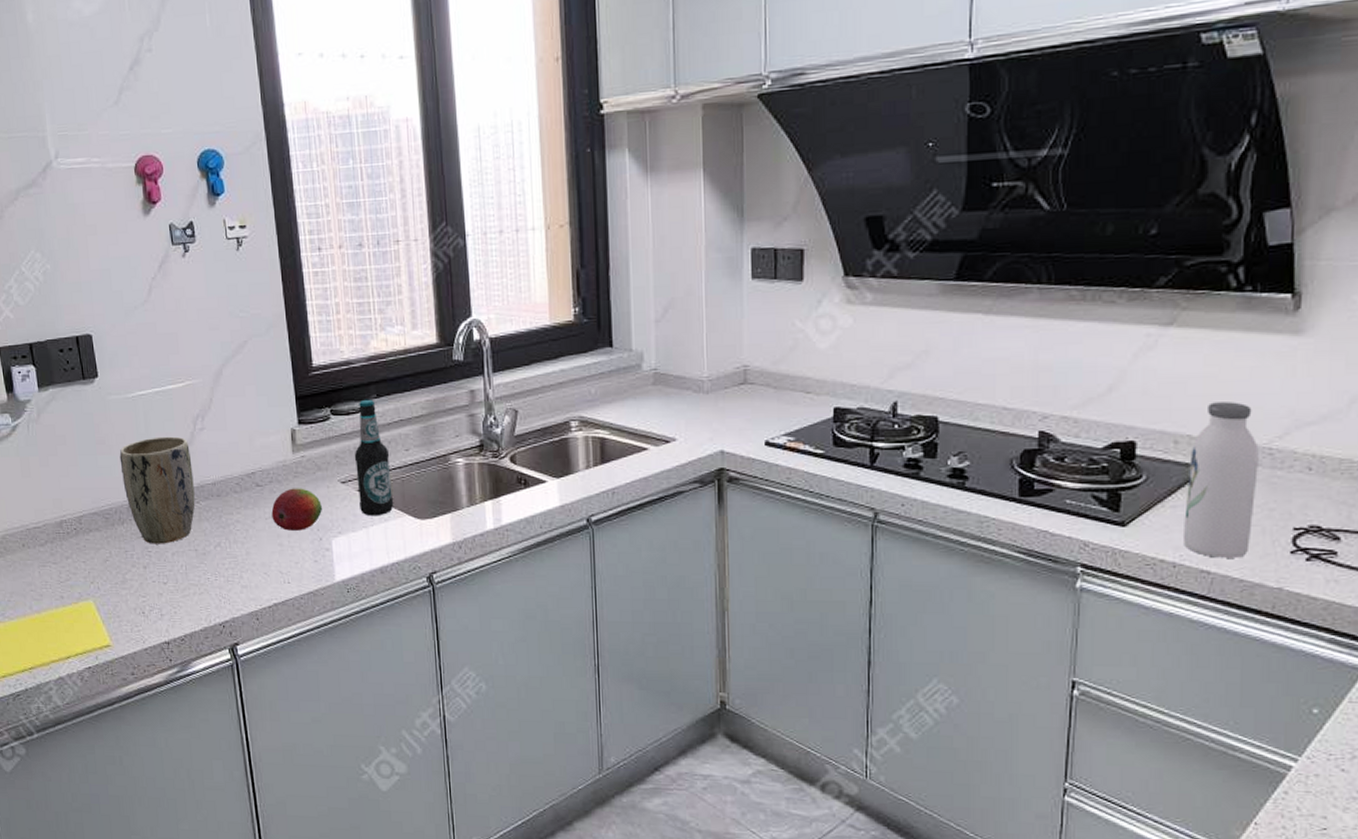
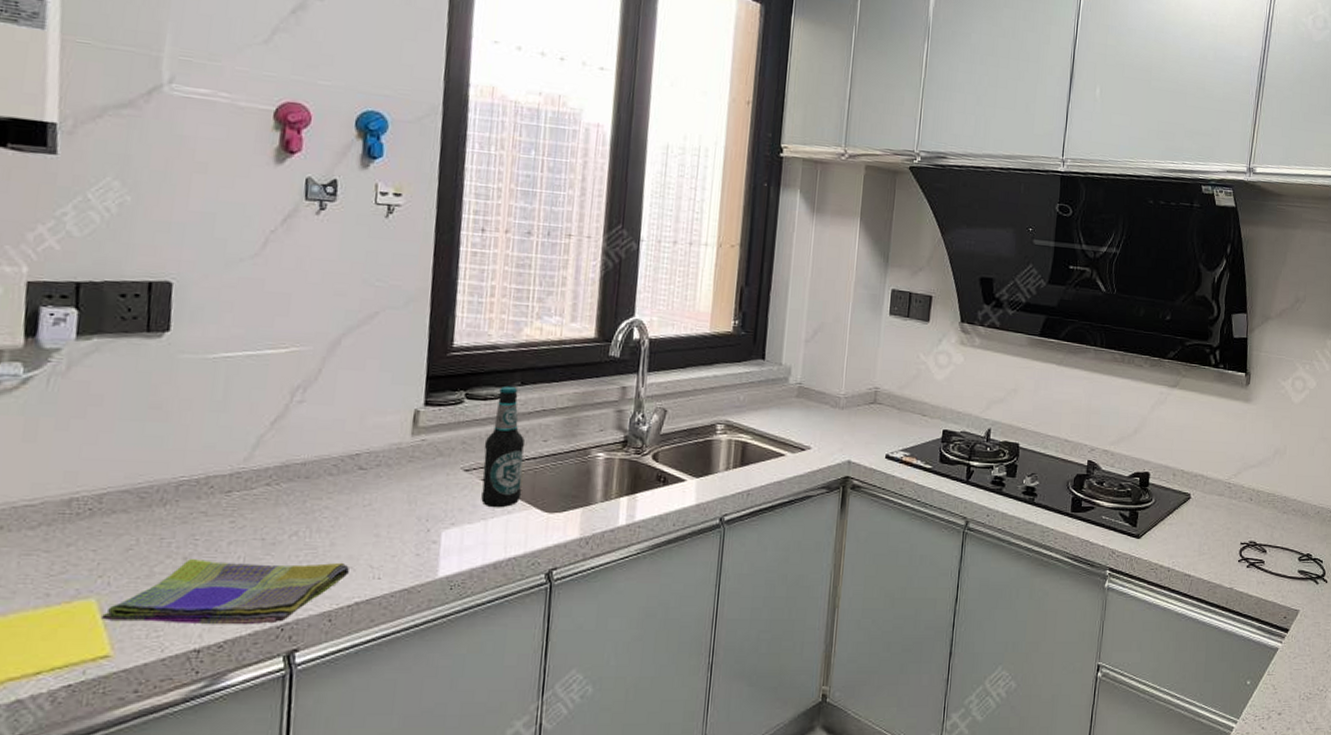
dish towel: none [99,567,264,622] -> present [101,558,349,625]
plant pot: present [119,436,195,544] -> none [176,406,280,531]
fruit: present [271,488,322,531] -> none [371,473,437,521]
water bottle: present [1184,402,1259,558] -> none [1175,446,1223,565]

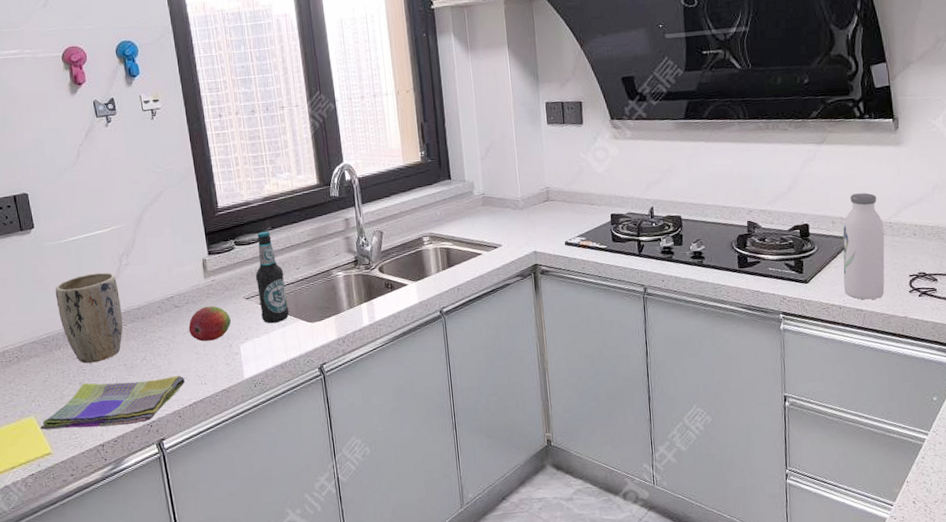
plant pot: none [176,406,280,531] -> present [55,272,123,364]
fruit: none [371,473,437,521] -> present [188,306,231,342]
water bottle: none [1175,446,1223,565] -> present [843,193,885,300]

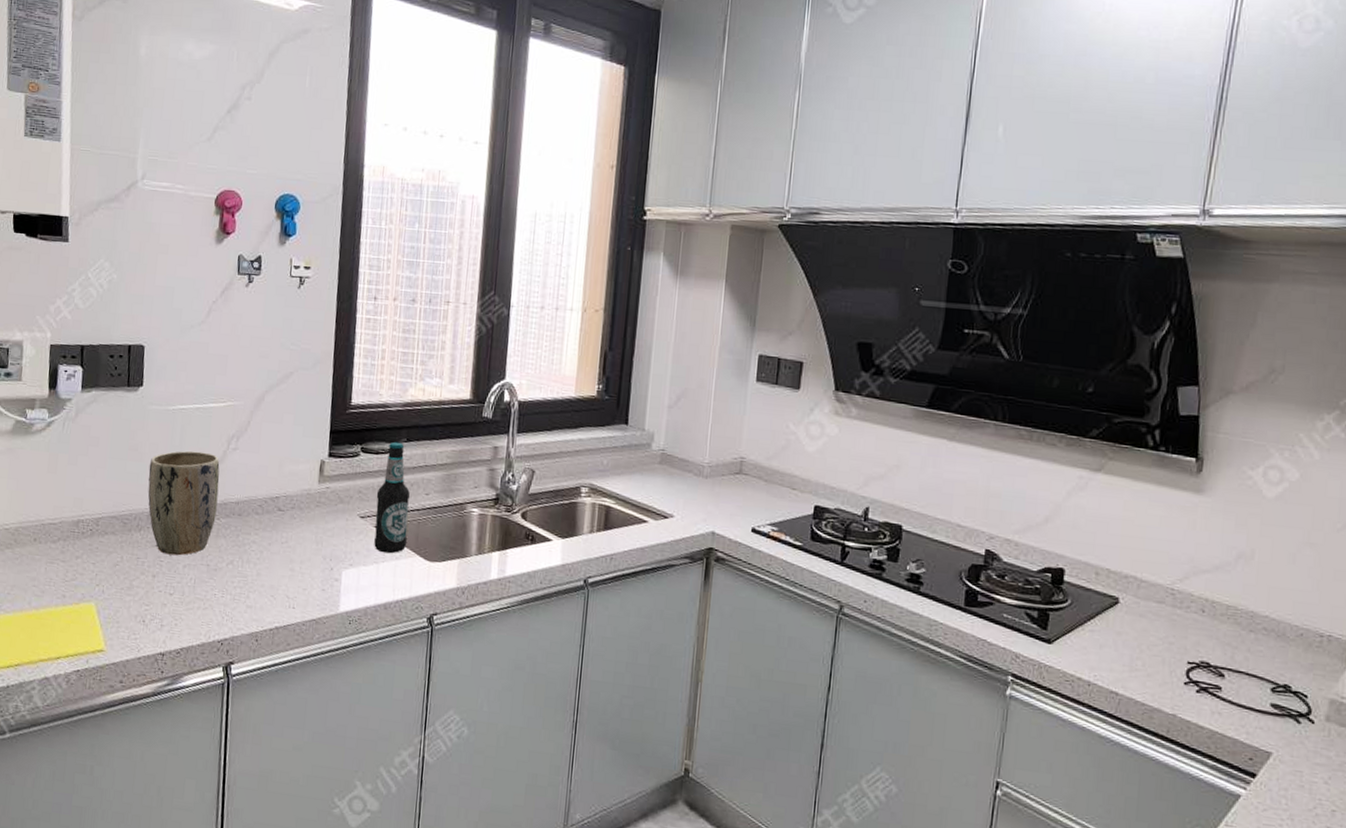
dish towel: present [40,375,185,430] -> none [98,576,271,638]
fruit: present [188,306,231,342] -> none [288,516,338,559]
water bottle: present [843,193,885,300] -> none [1098,542,1164,683]

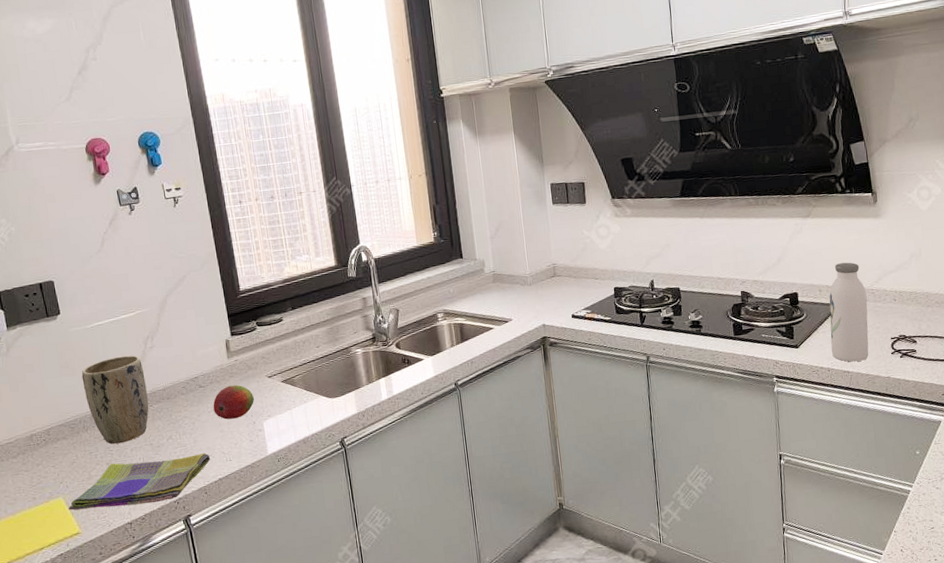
dish towel: none [98,576,271,638] -> present [69,452,210,510]
fruit: none [288,516,338,559] -> present [213,385,254,420]
bottle: present [374,441,411,554] -> none [277,311,311,401]
water bottle: none [1098,542,1164,683] -> present [829,262,869,362]

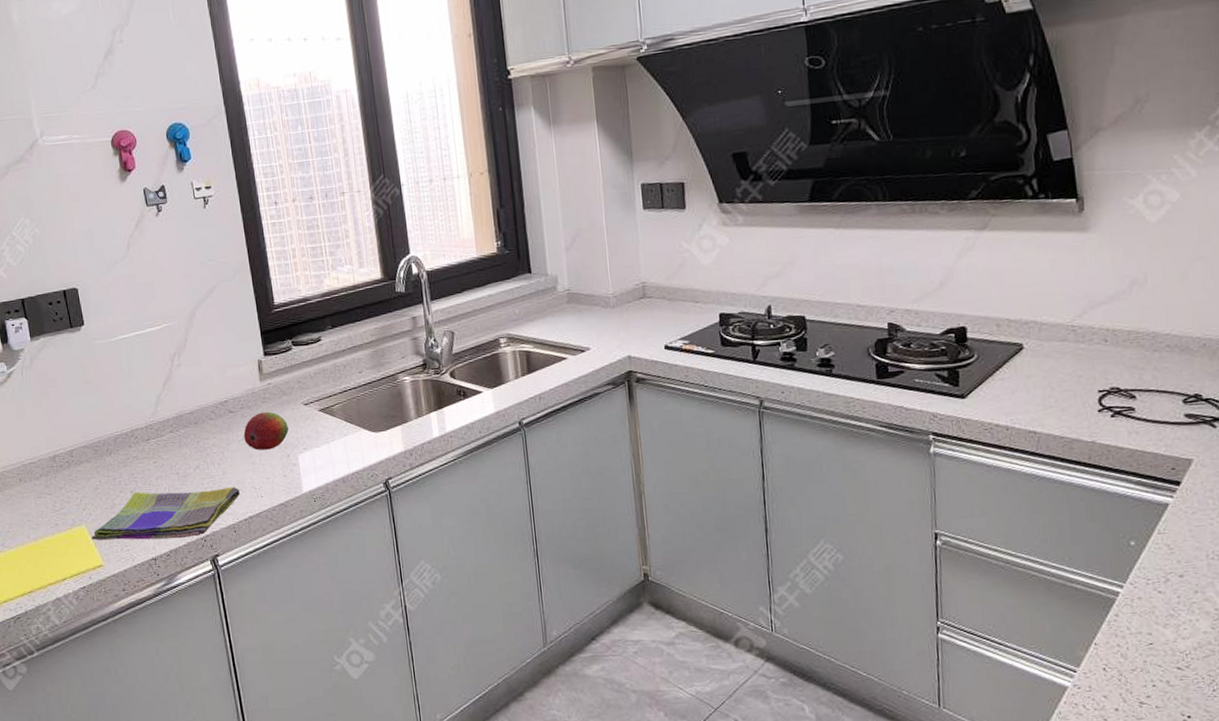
plant pot: present [81,355,149,445] -> none [105,373,176,471]
water bottle: present [829,262,869,362] -> none [1010,289,1066,420]

